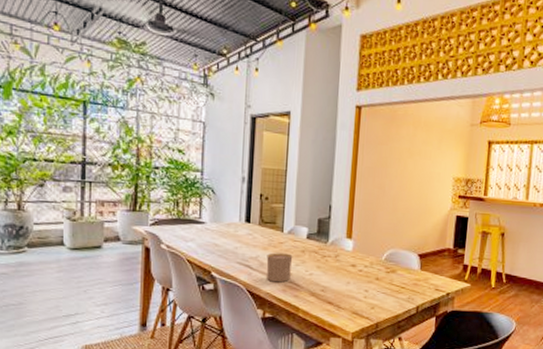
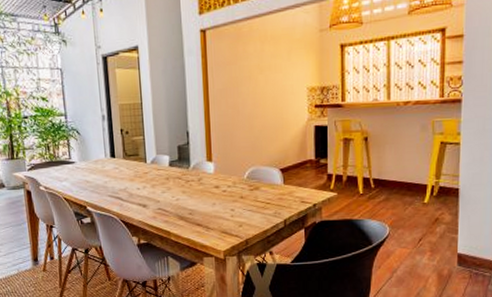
cup: present [266,252,293,283] -> none [134,182,159,211]

